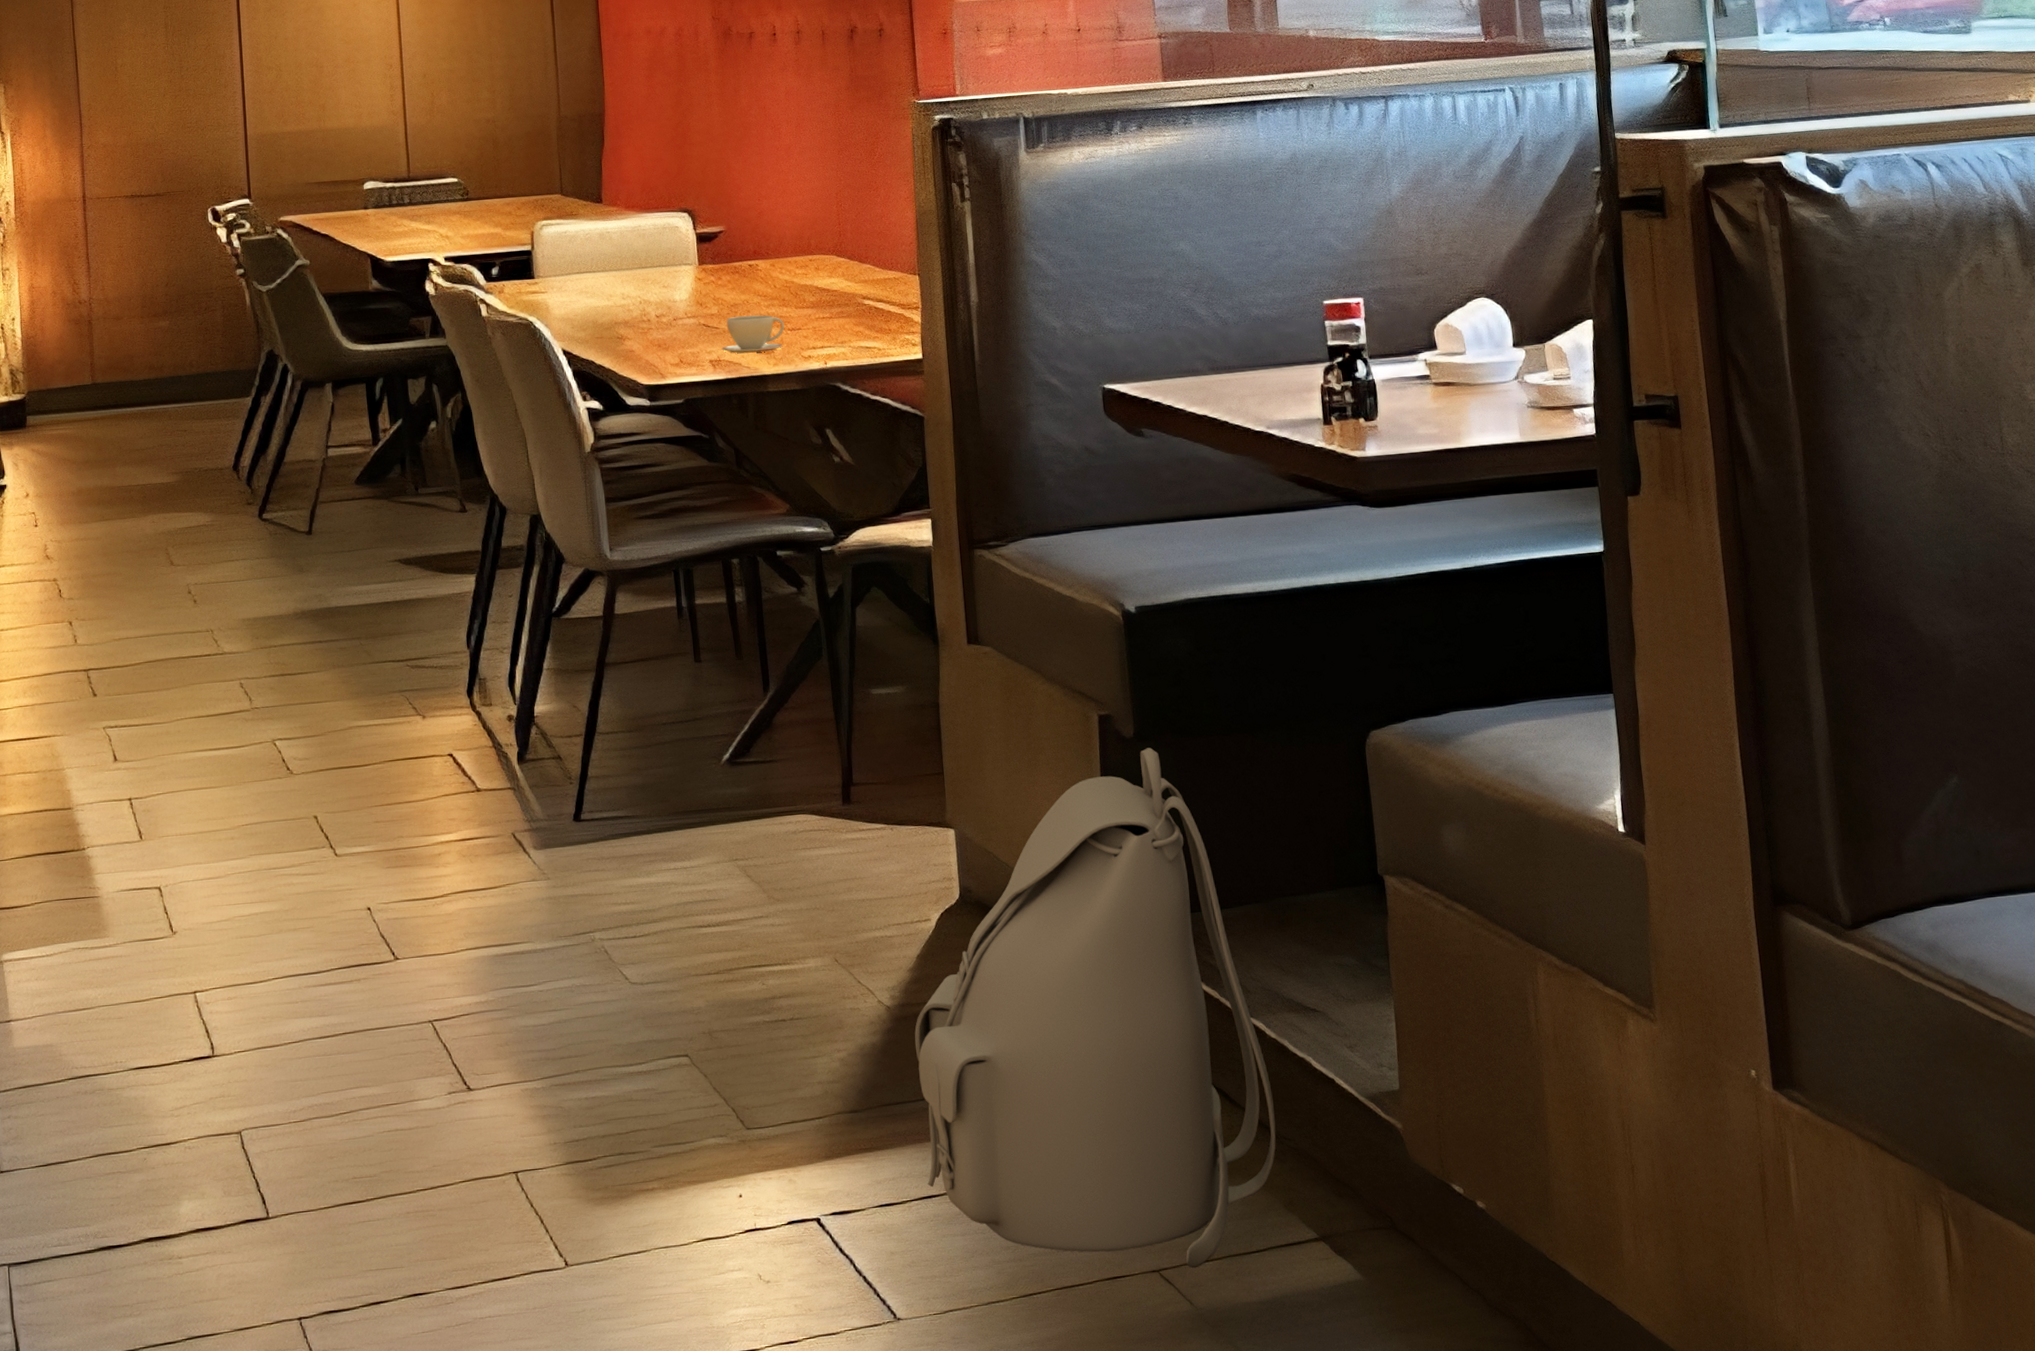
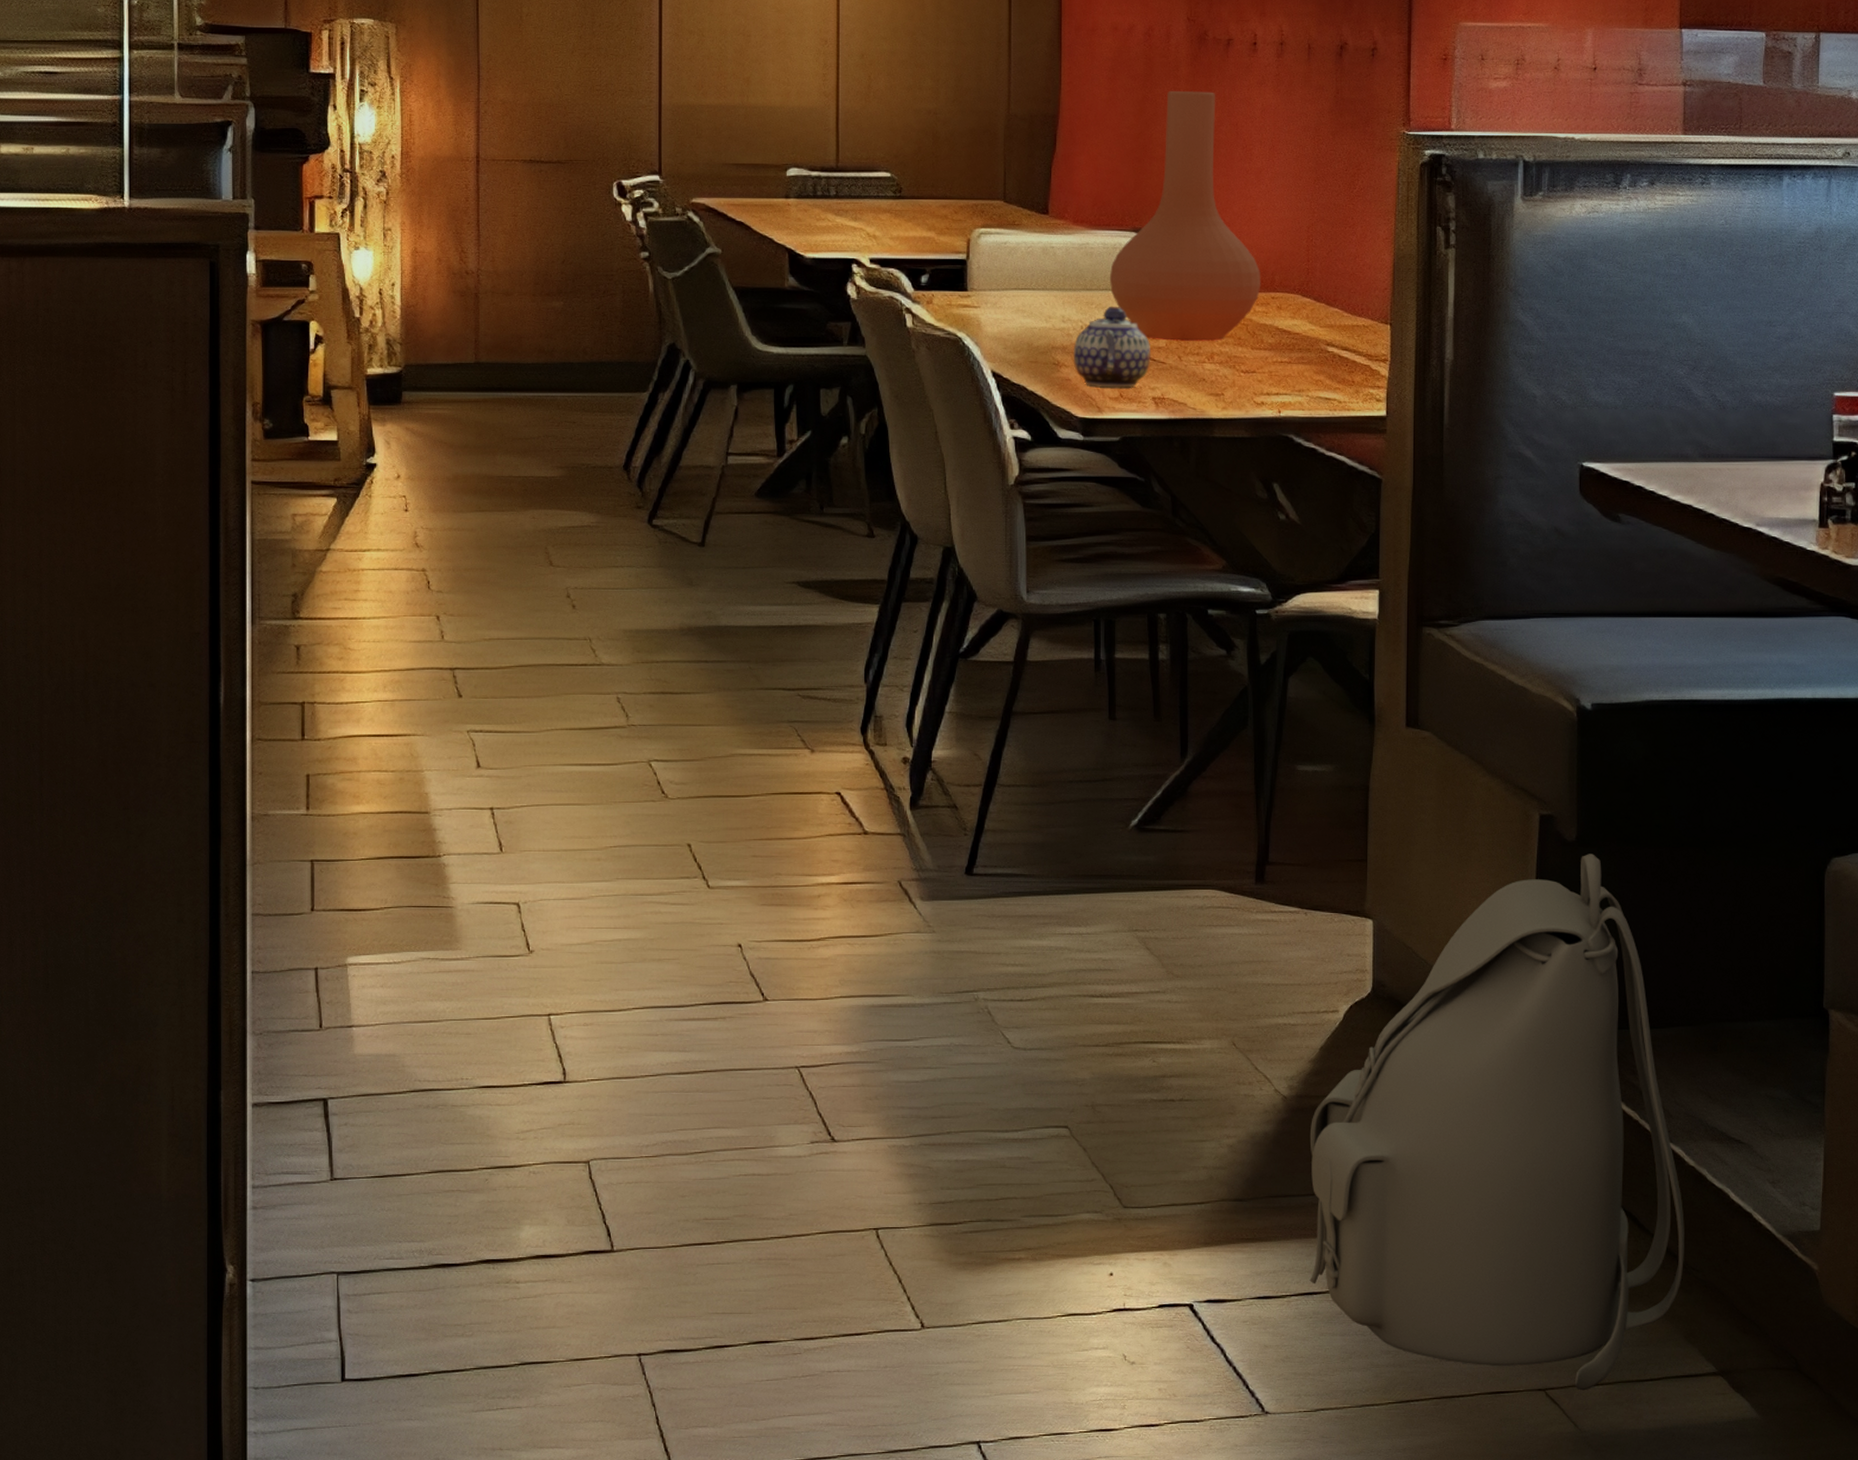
teapot: none [634,281,706,355] -> present [1073,307,1151,388]
vase: none [661,80,799,307] -> present [1109,90,1261,341]
teacup: present [721,315,785,354] -> none [1167,351,1238,393]

